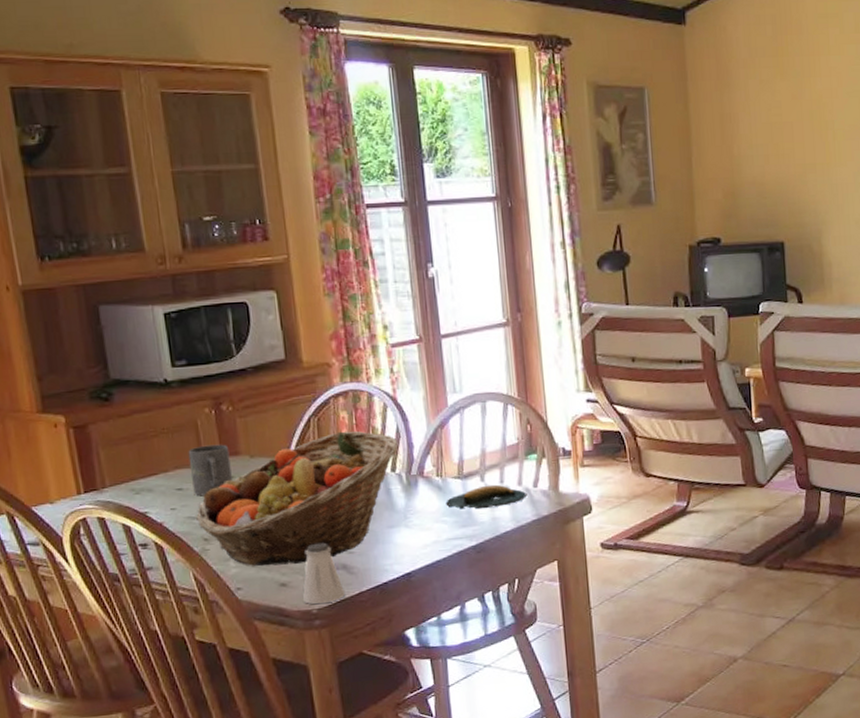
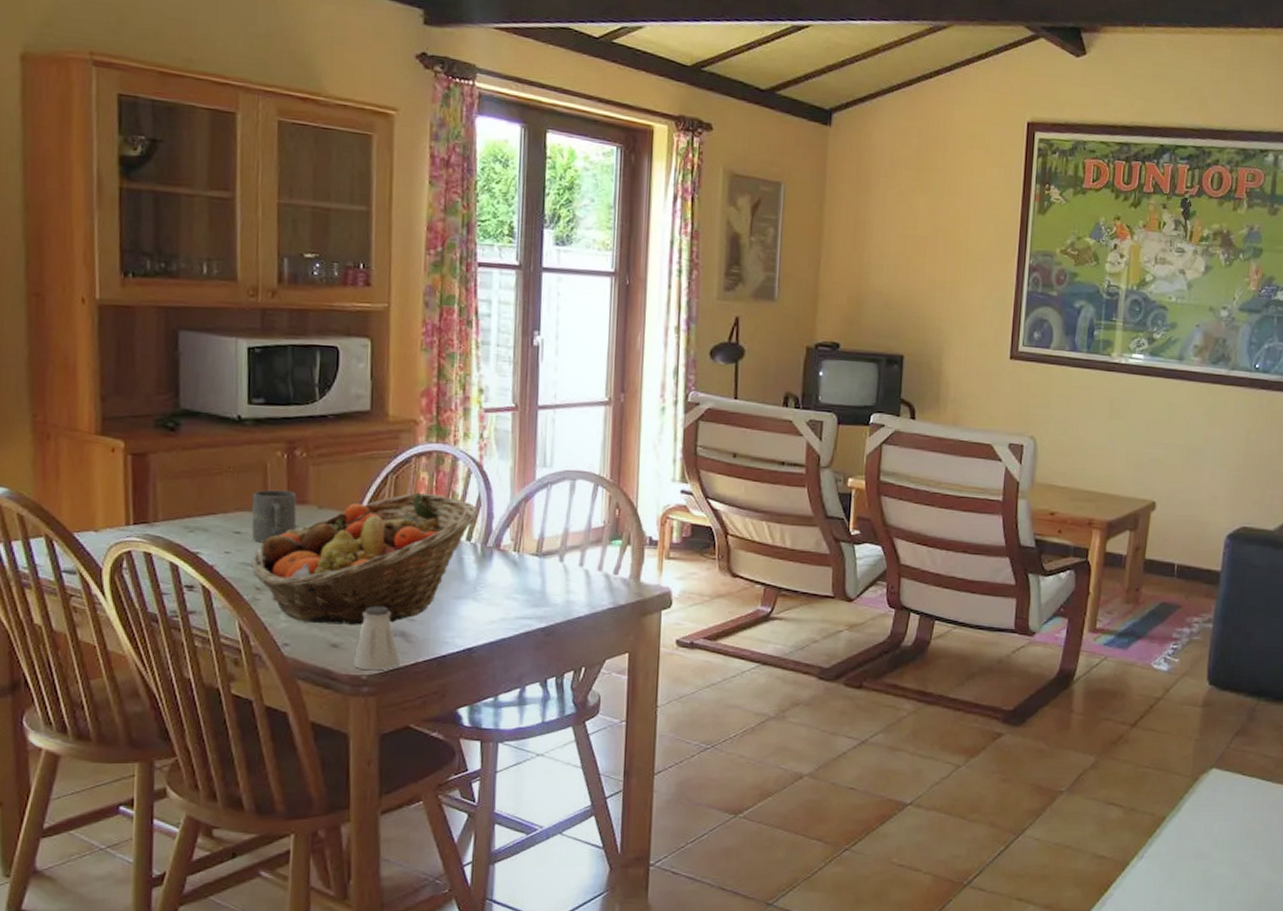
banana: present [445,484,527,510] -> none [519,566,606,591]

